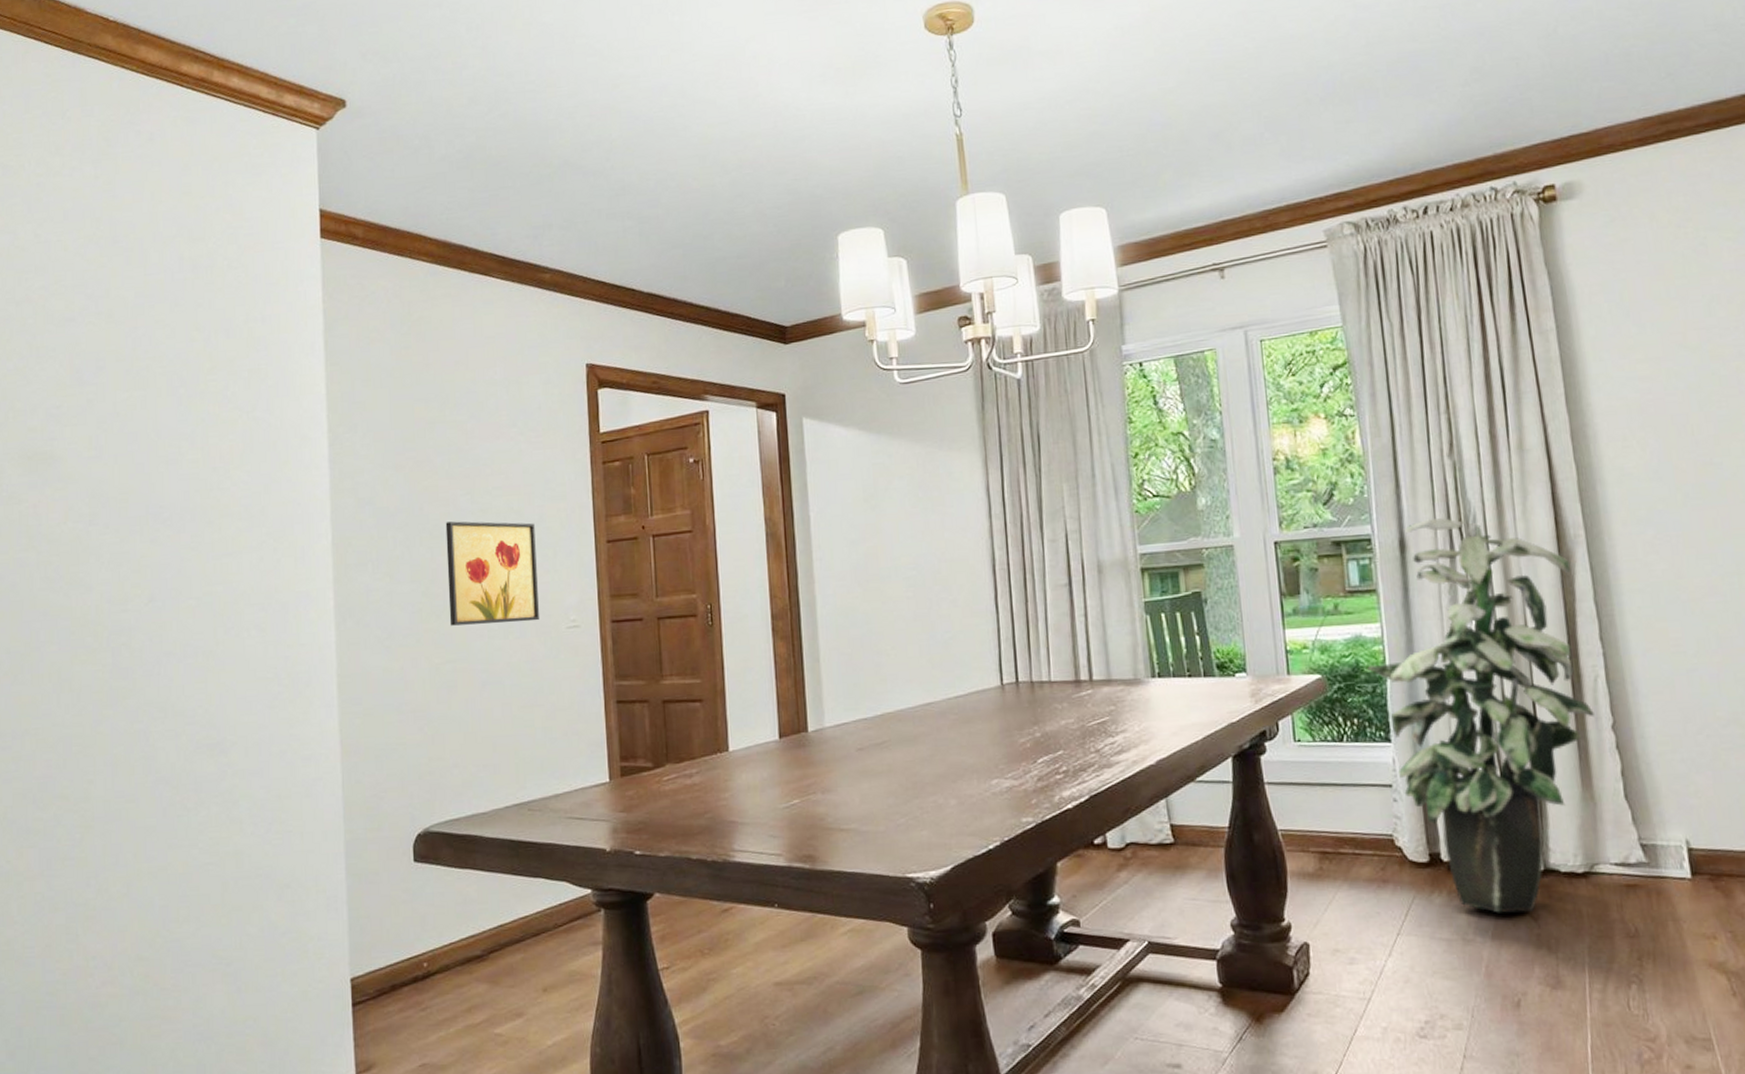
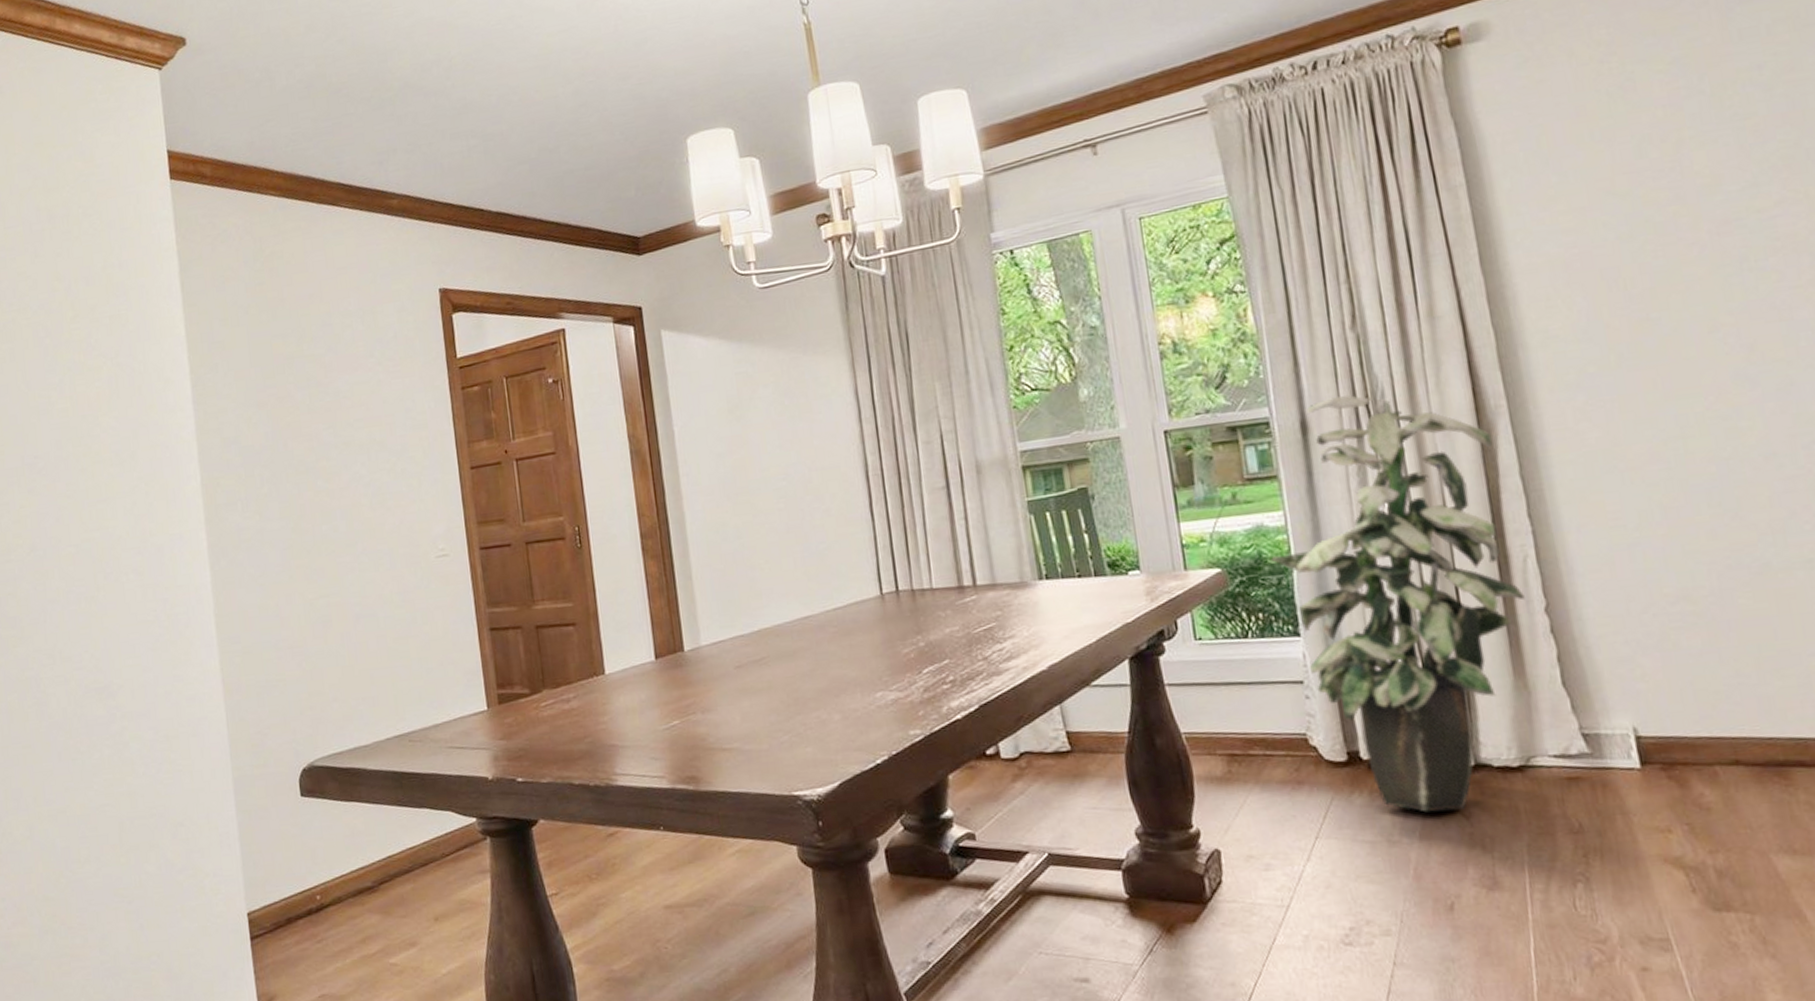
wall art: present [445,521,539,626] -> none [310,453,408,561]

